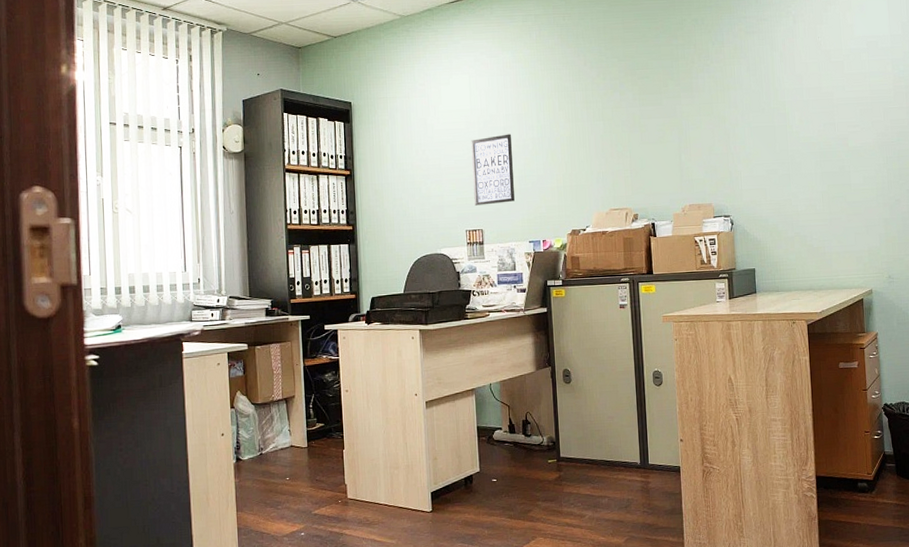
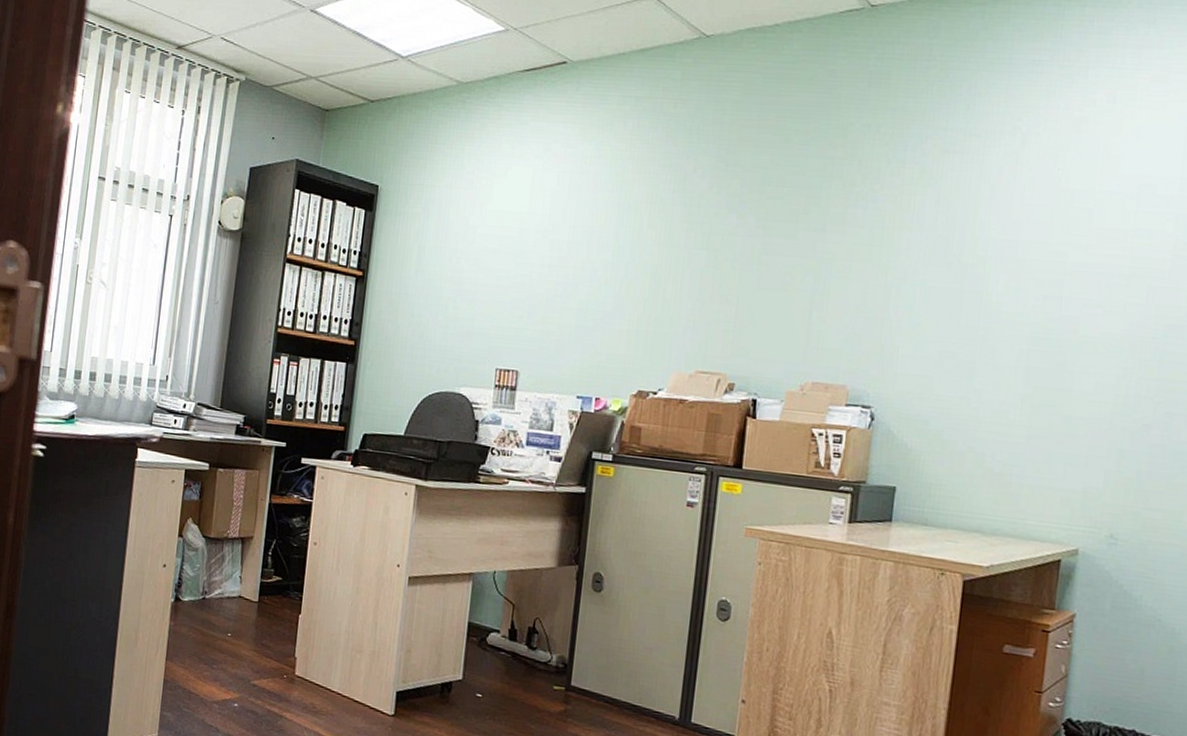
wall art: present [471,134,515,206] -> none [513,250,576,341]

